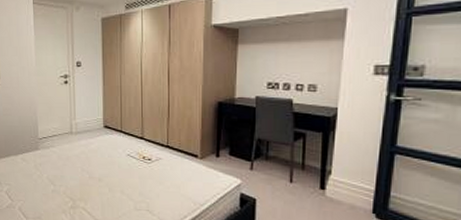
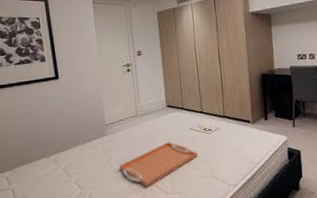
serving tray: none [50,166,133,210] -> present [119,142,198,187]

